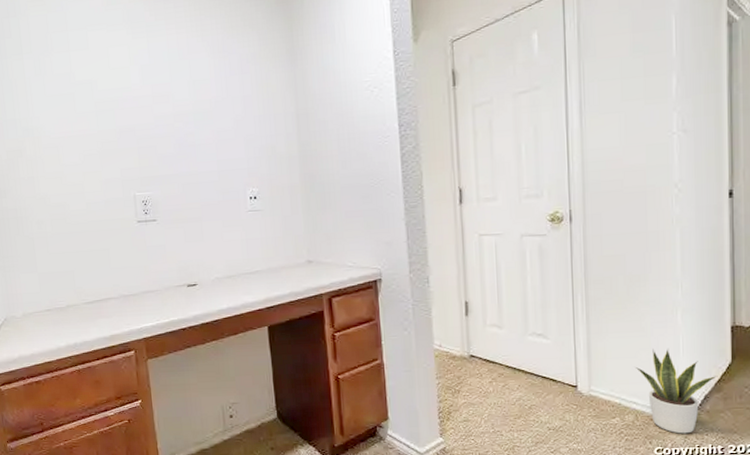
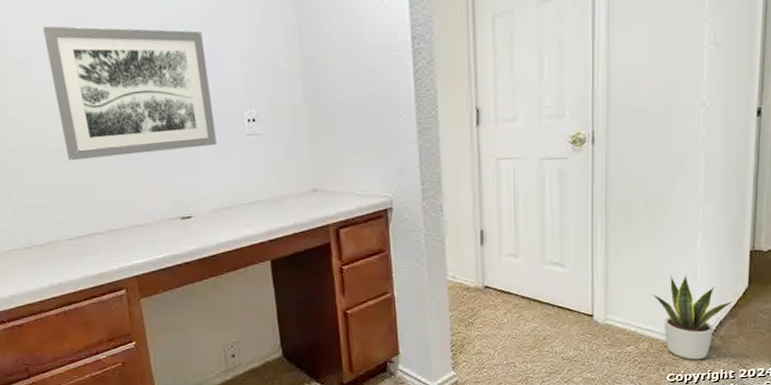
wall art: none [73,115,222,233] -> present [42,25,217,161]

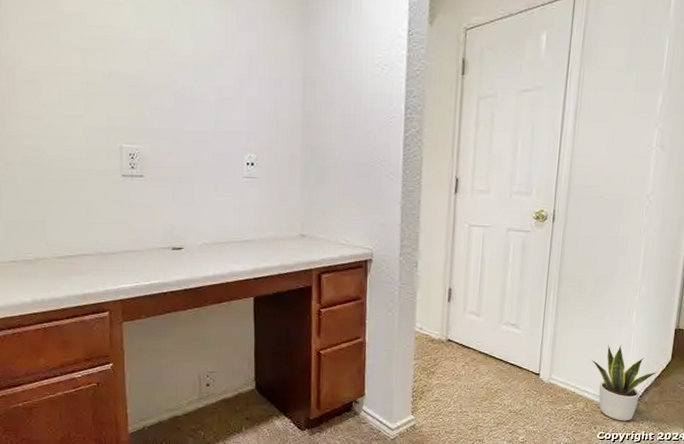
wall art: present [42,25,217,161] -> none [56,49,215,184]

